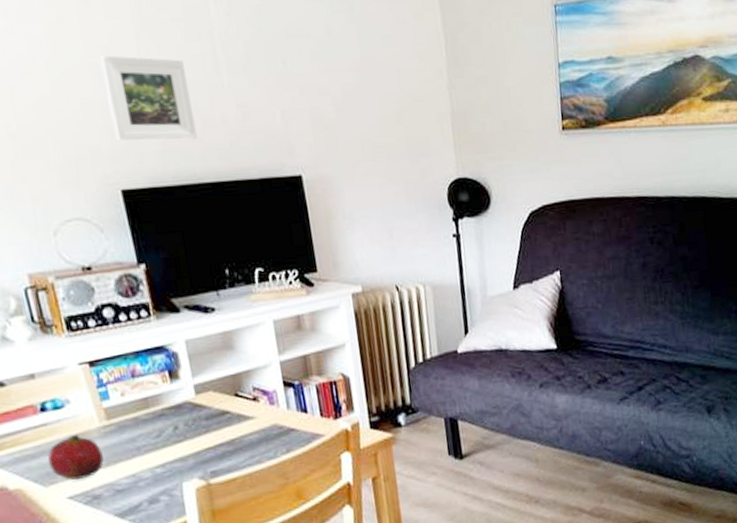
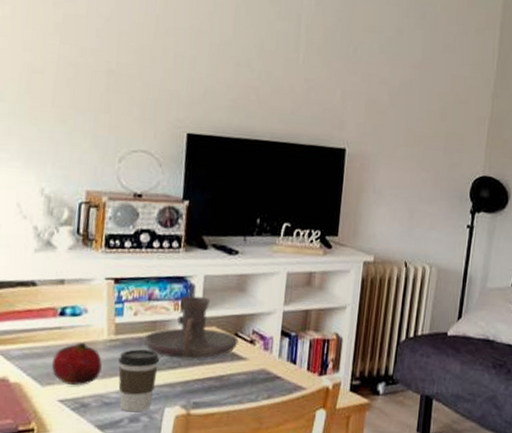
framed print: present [99,55,197,141] -> none [196,19,270,102]
coffee cup: none [118,428,167,495] -> present [118,349,159,412]
candle holder: none [139,362,241,432] -> present [143,295,239,359]

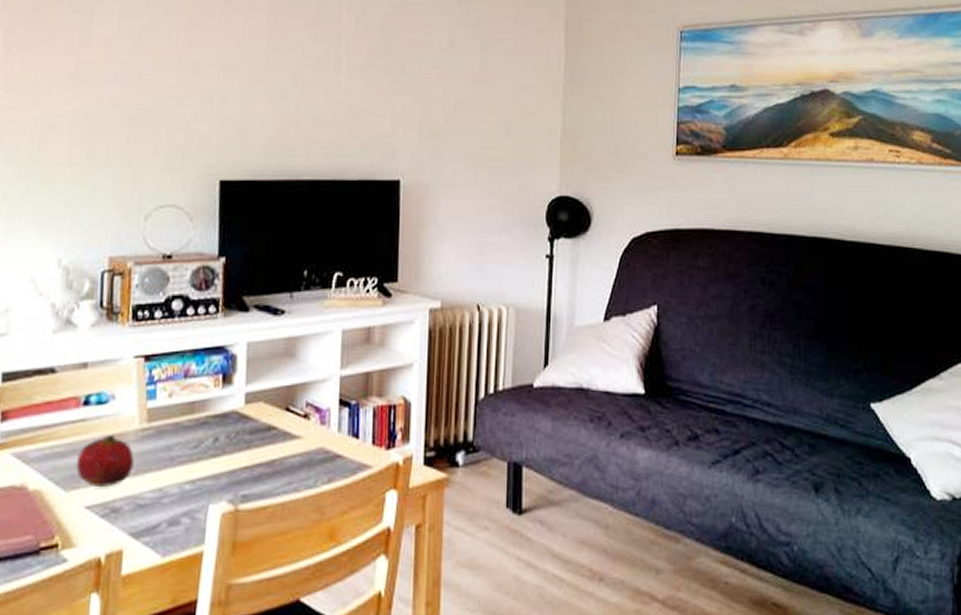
coffee cup: present [118,349,159,412] -> none [152,437,200,514]
candle holder: present [143,295,239,359] -> none [181,367,291,444]

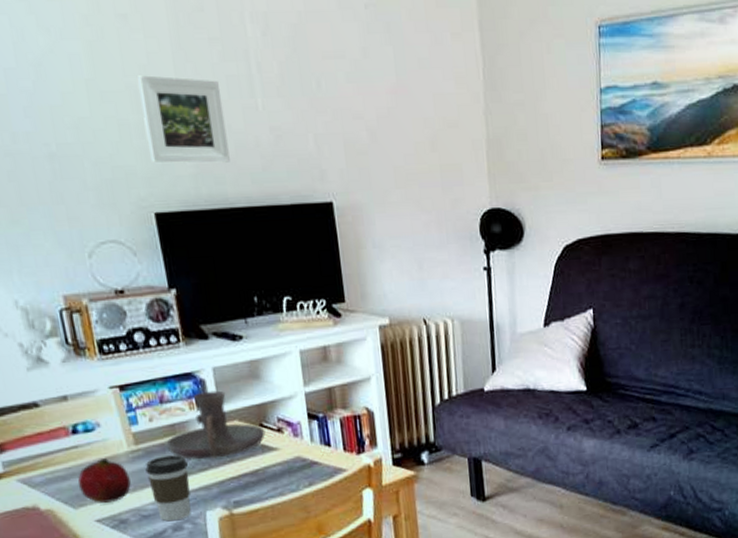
coffee cup: none [152,437,200,514] -> present [145,455,191,522]
candle holder: none [181,367,291,444] -> present [166,390,266,460]
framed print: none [226,51,307,136] -> present [136,75,230,163]

